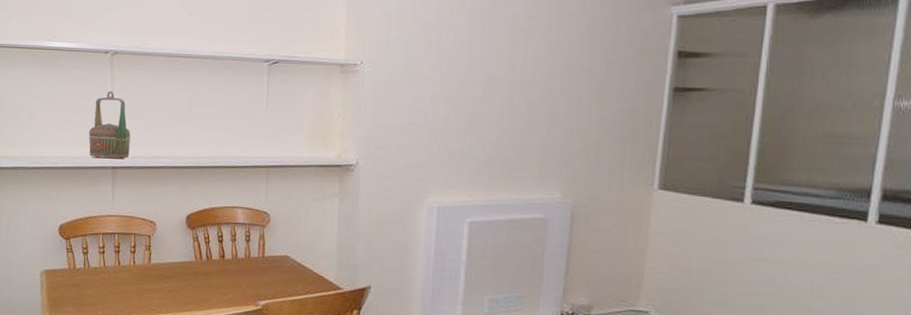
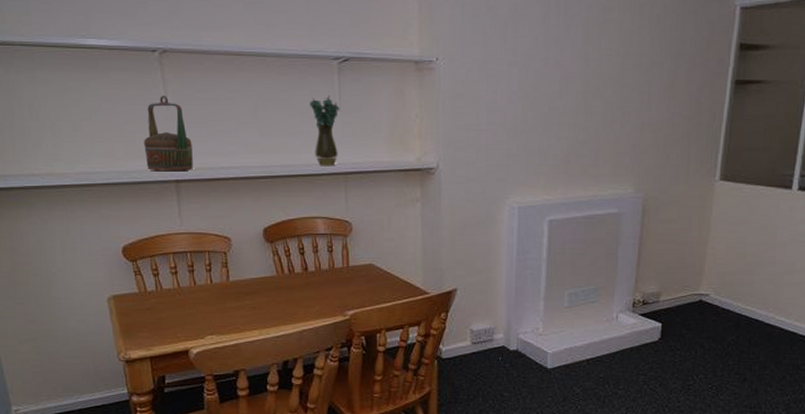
vase: none [239,94,267,160] -> present [310,95,340,167]

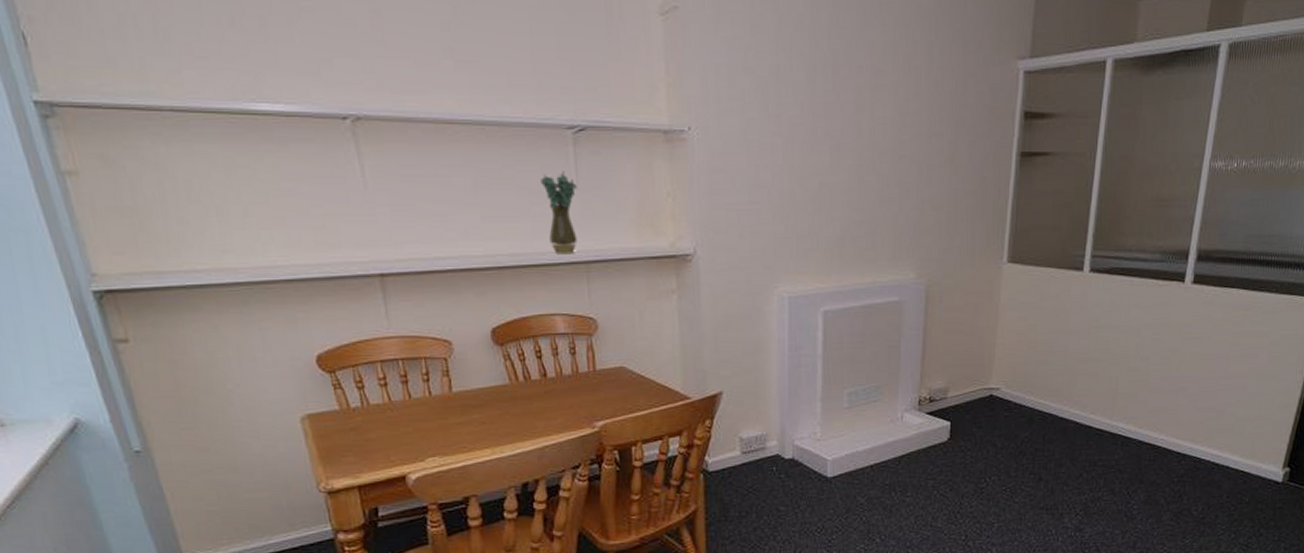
decorative basket: present [144,95,193,172] -> none [337,171,401,264]

